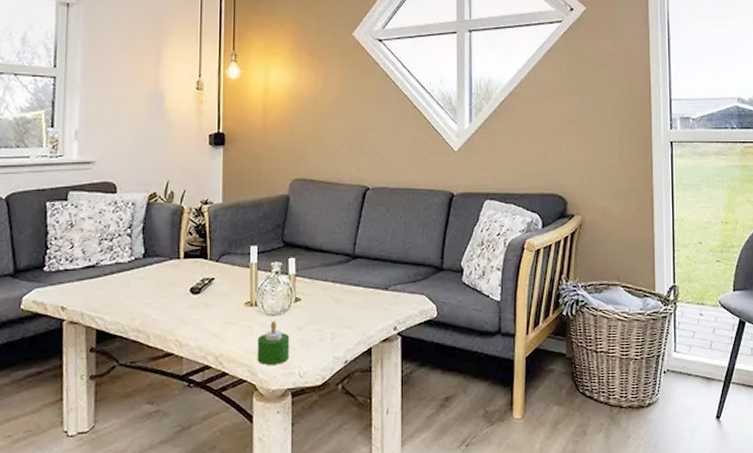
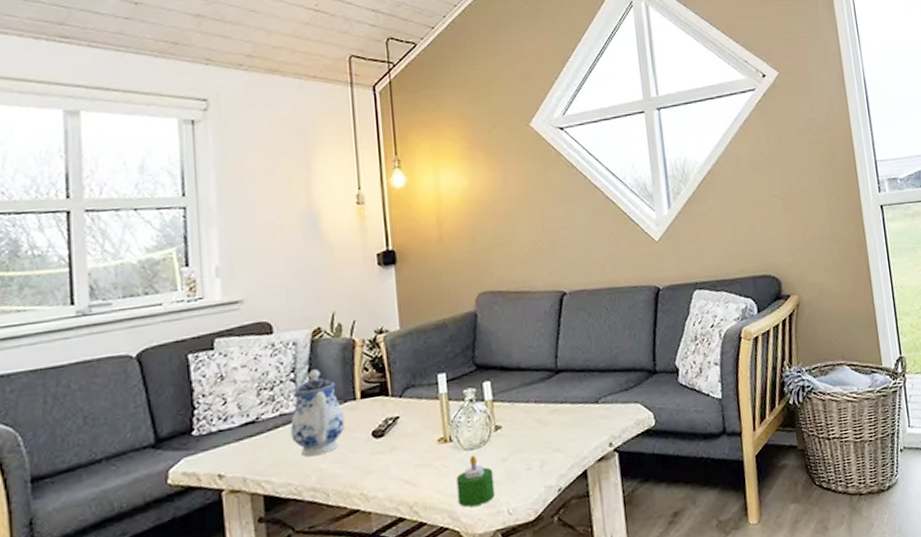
teapot: none [124,228,169,302] -> present [291,369,345,456]

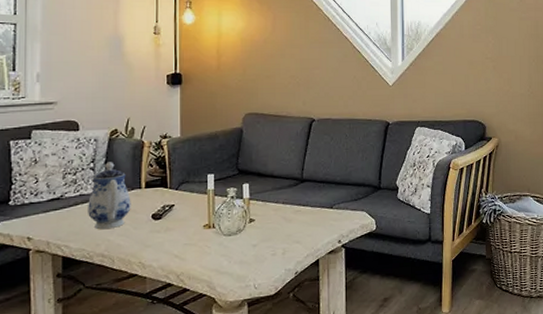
candle: present [456,455,495,507] -> none [216,240,245,280]

